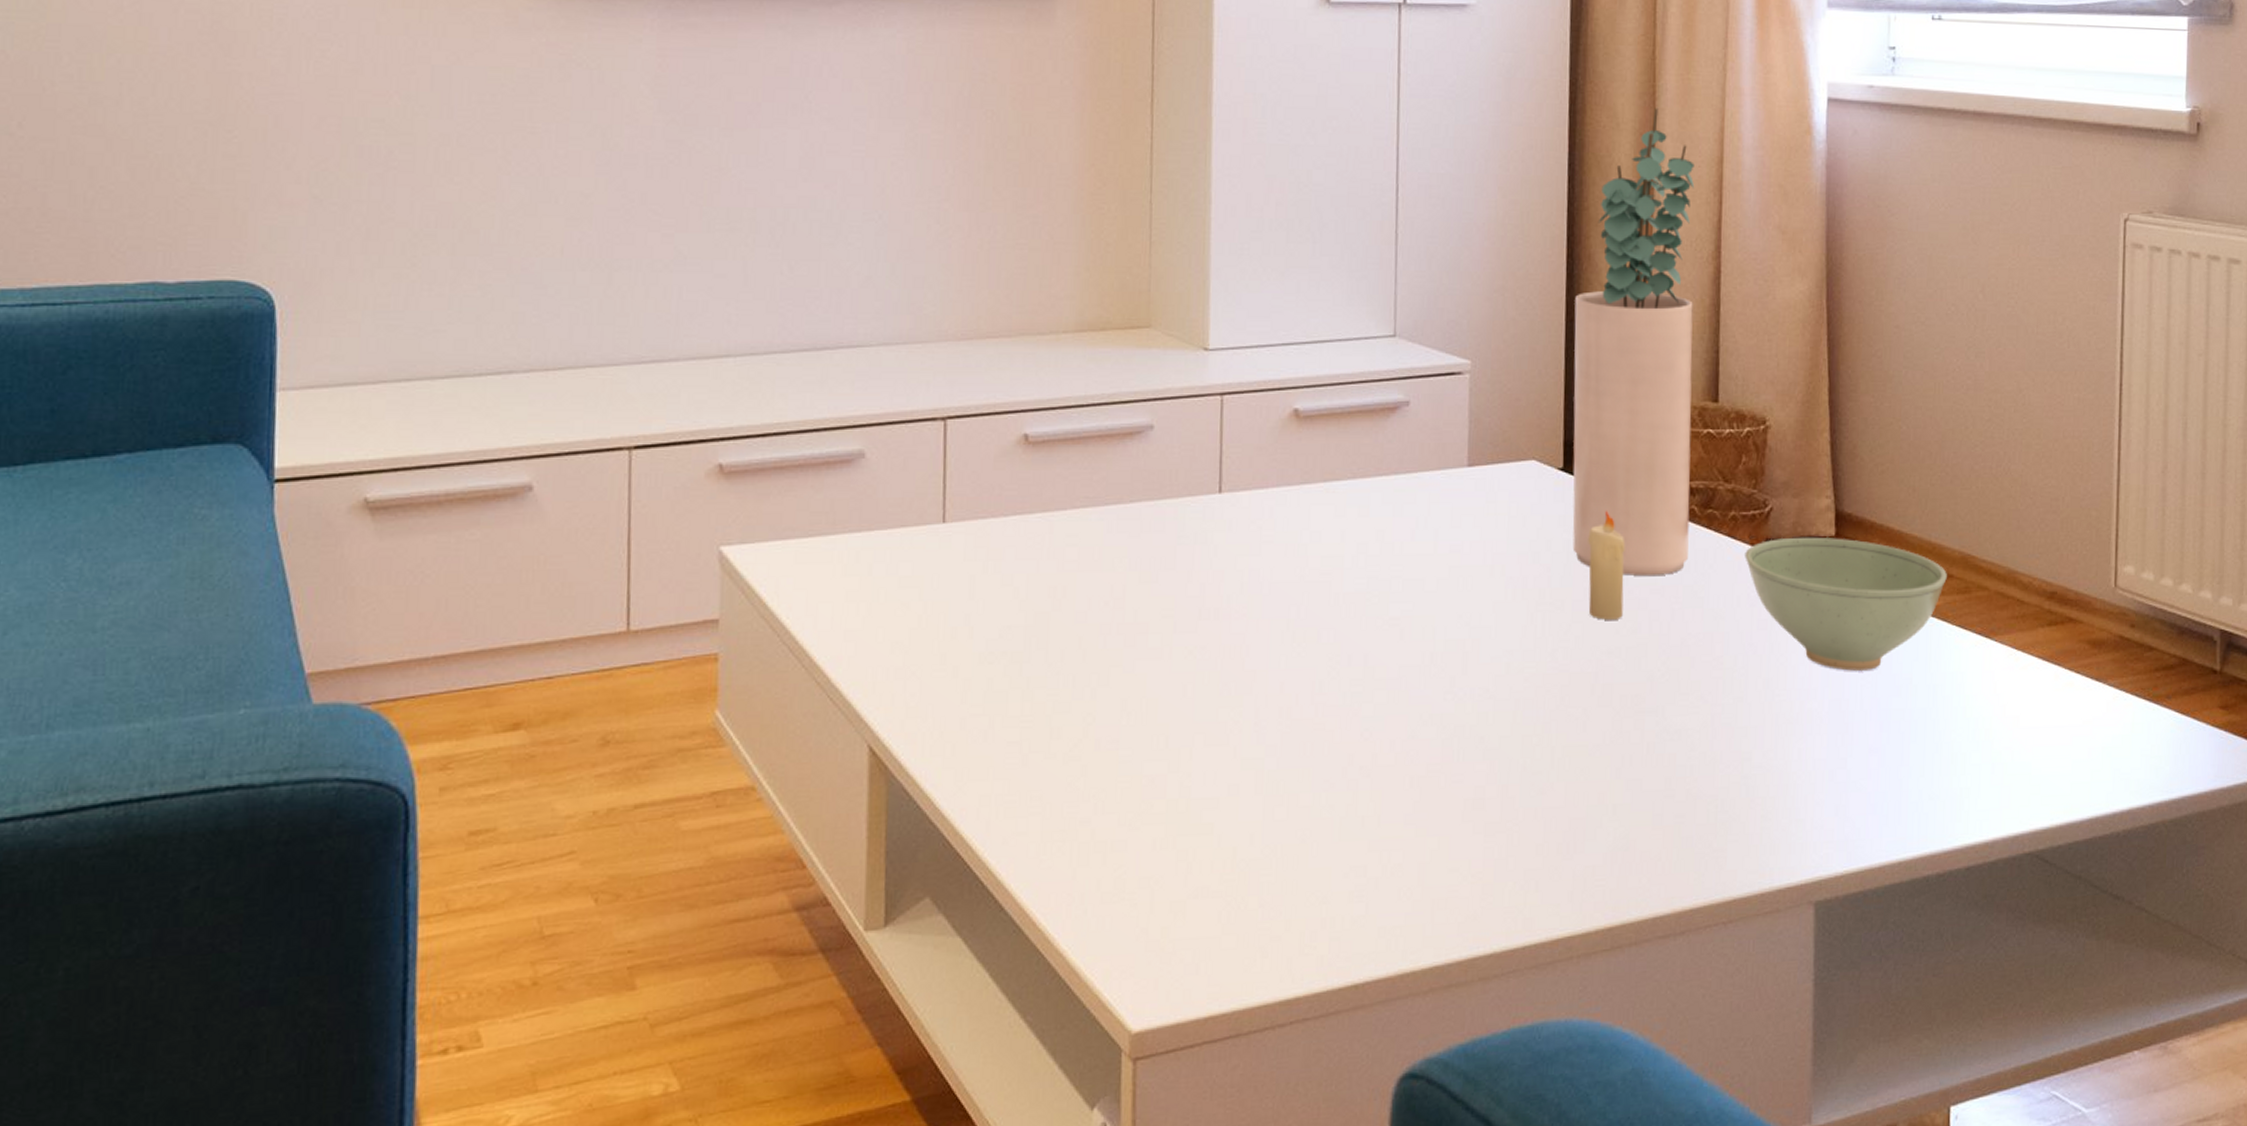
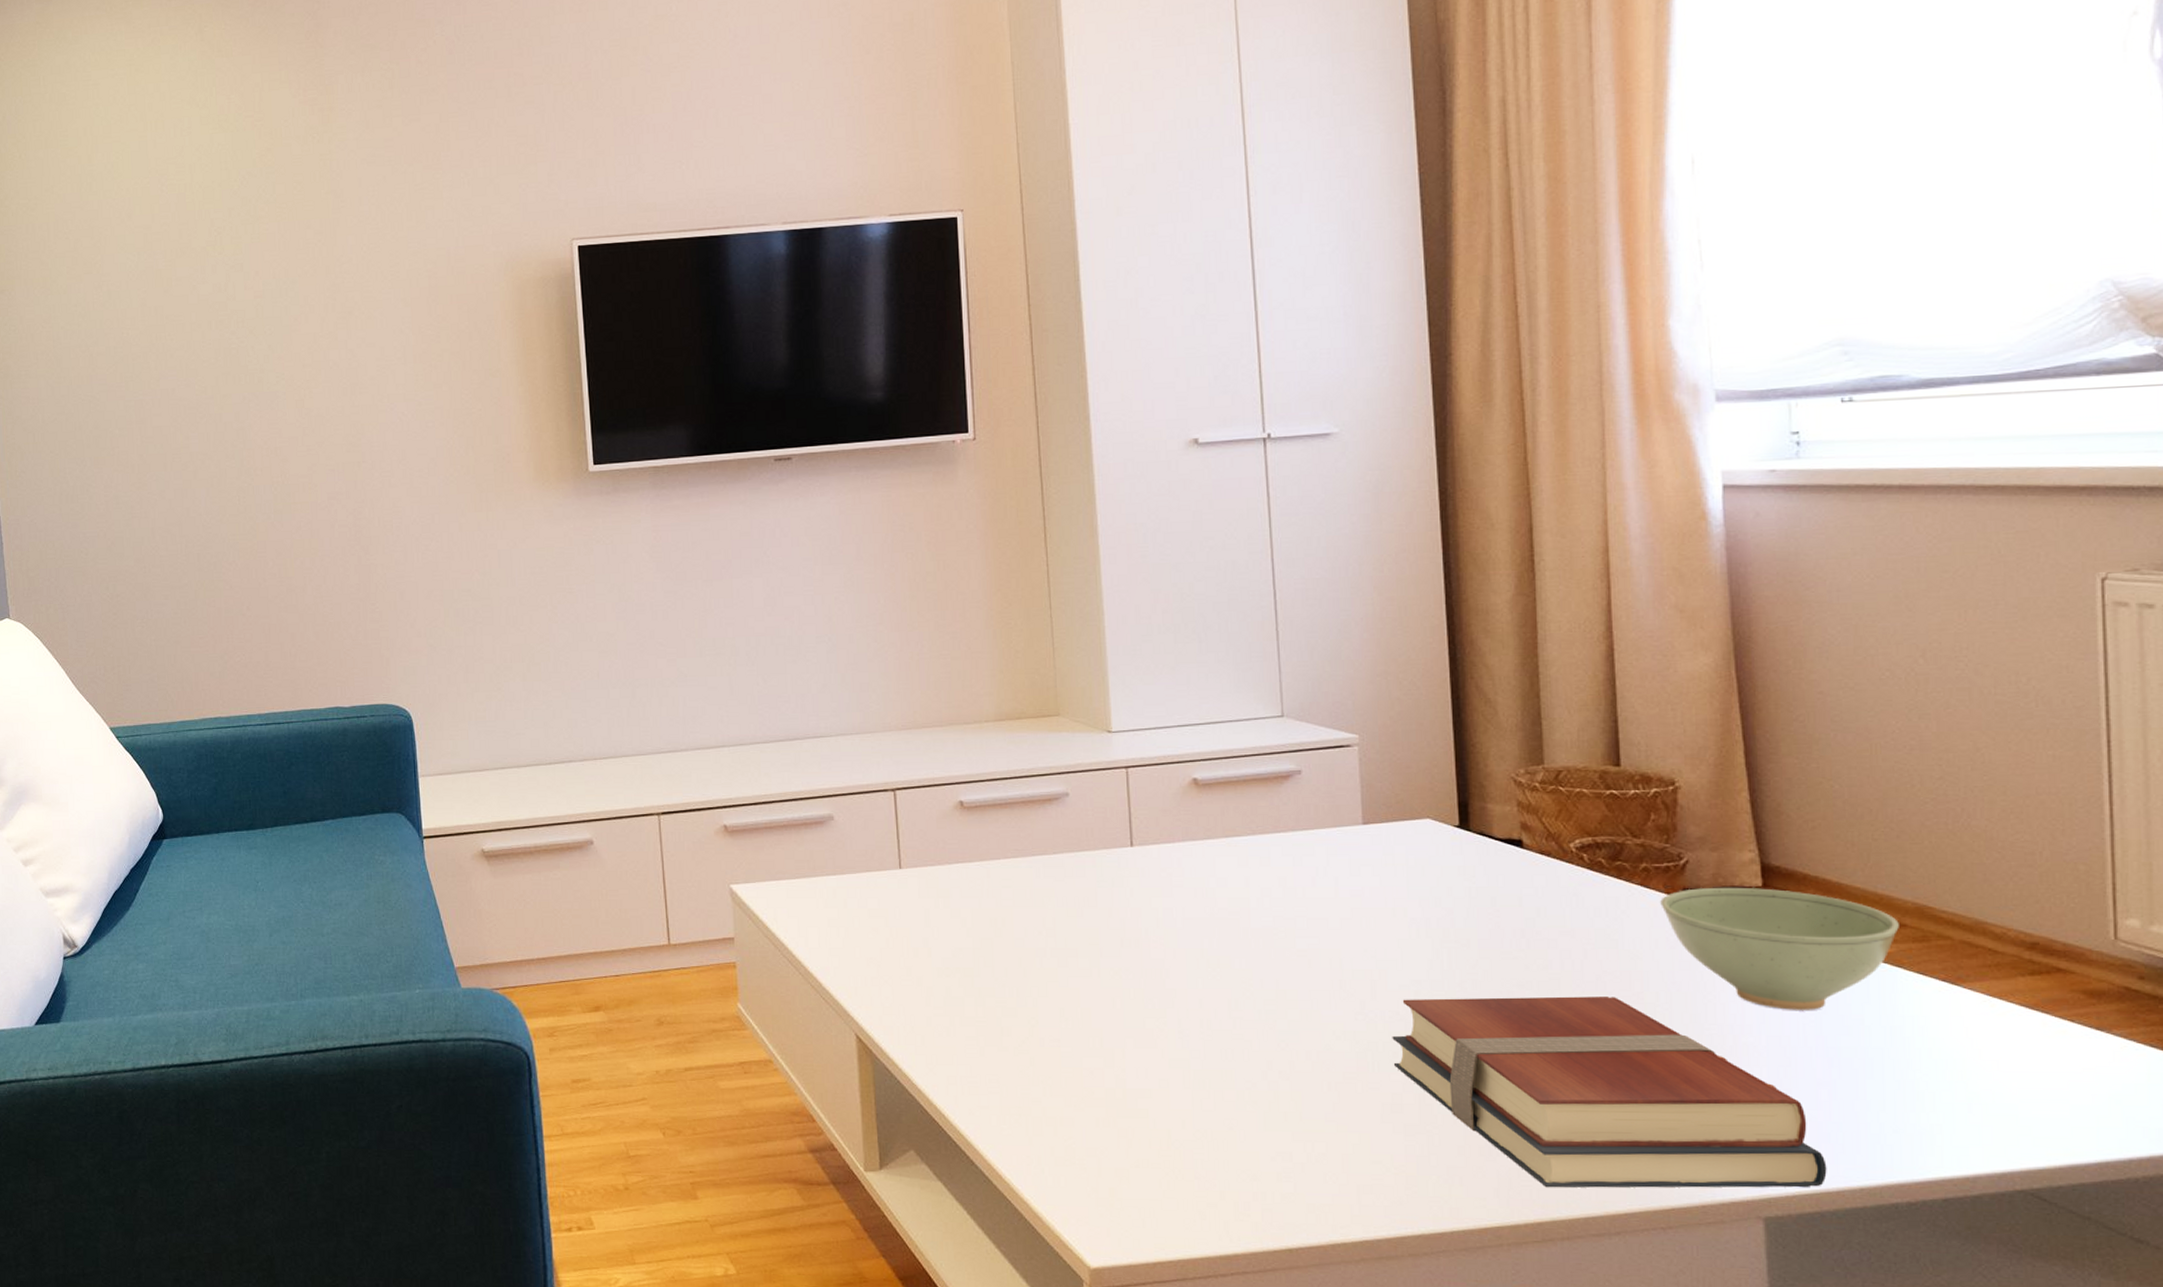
books: none [1478,662,1872,887] -> present [1392,996,1827,1188]
vase: present [1572,108,1695,576] -> none [1460,508,1598,919]
candle: present [1588,511,1625,620] -> none [1490,863,1532,957]

